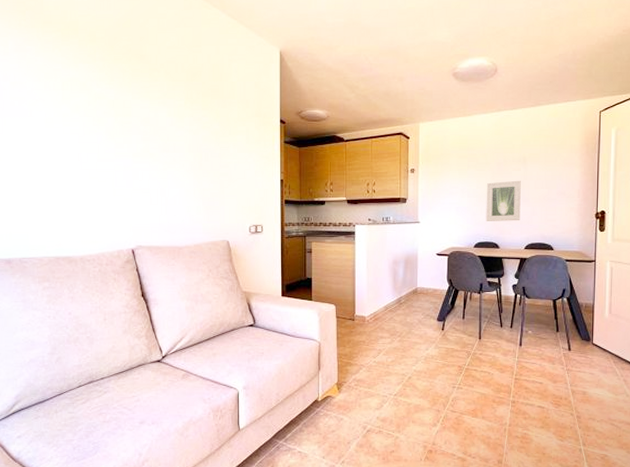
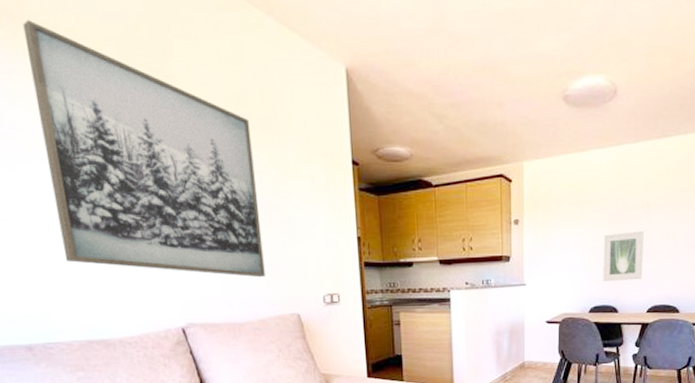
wall art: none [40,15,203,210] -> present [22,20,265,278]

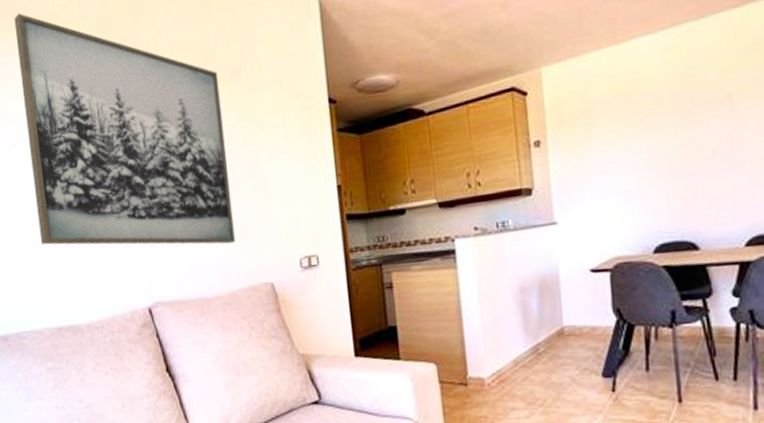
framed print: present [603,230,644,281] -> none [665,132,733,208]

